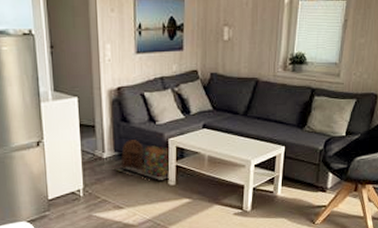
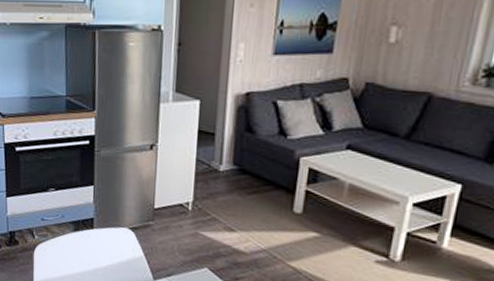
bag: present [114,140,171,180] -> none [230,153,302,206]

